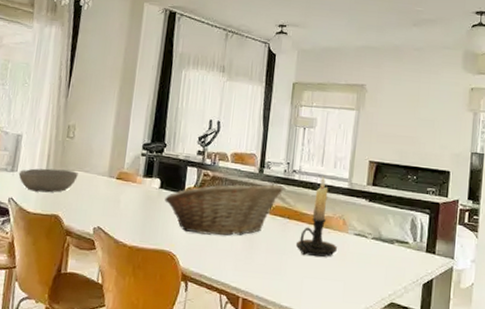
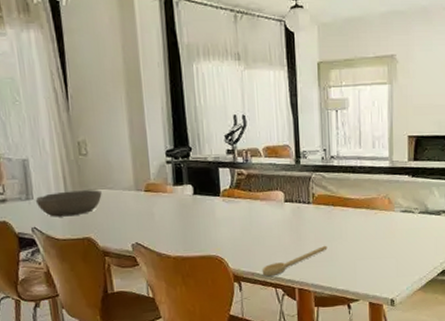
fruit basket: present [165,182,283,236] -> none [201,173,323,234]
spoon: none [209,257,278,281] -> present [262,245,328,277]
candle holder: present [295,176,338,258] -> none [343,158,386,240]

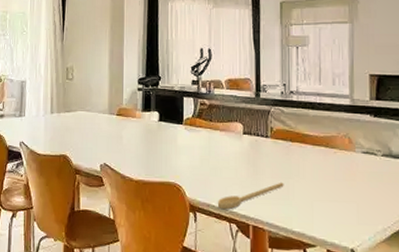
bowl: present [35,190,102,217] -> none [26,111,80,134]

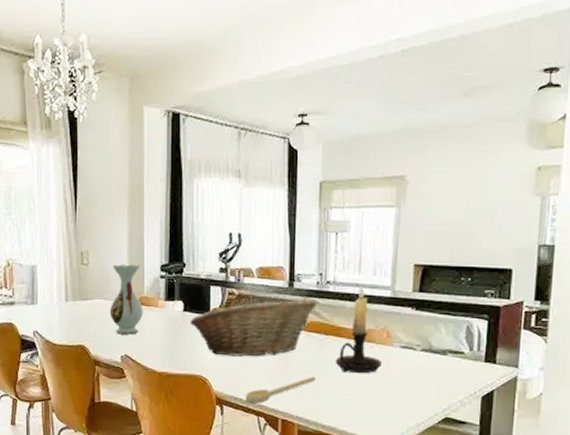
vase: none [91,78,122,144] -> present [109,264,143,335]
fruit basket: none [165,107,282,164] -> present [190,298,317,357]
candle holder: none [301,95,346,179] -> present [335,285,383,374]

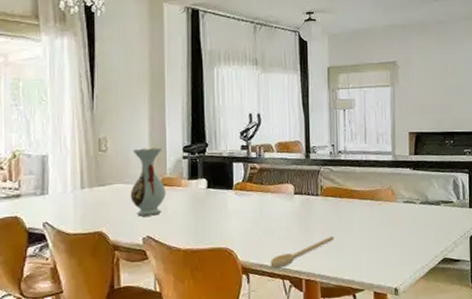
fruit basket: present [190,298,317,357] -> none [214,166,331,226]
candle holder: present [335,285,383,374] -> none [349,153,390,230]

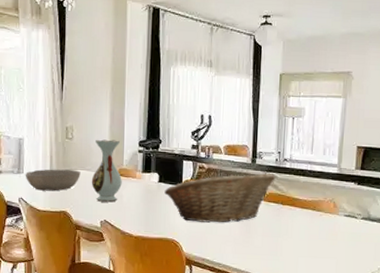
bowl: none [50,184,117,212] -> present [25,169,81,191]
fruit basket: none [214,166,331,226] -> present [164,173,276,223]
spoon: present [270,235,334,268] -> none [211,240,273,264]

